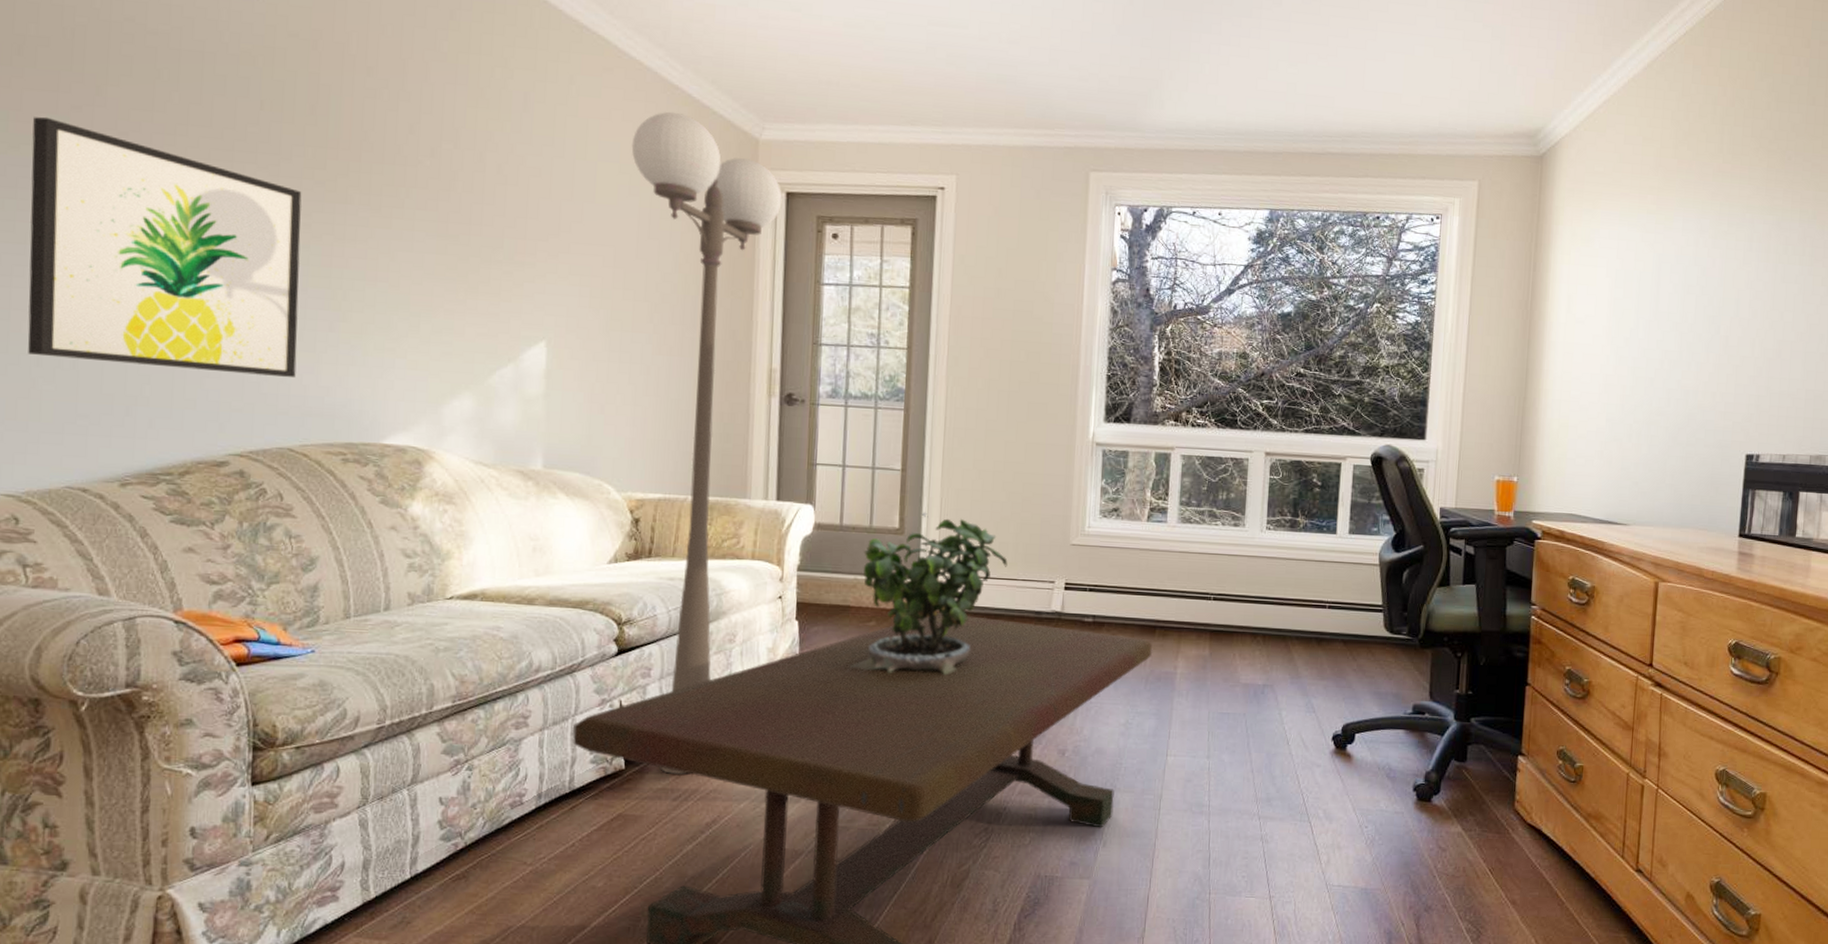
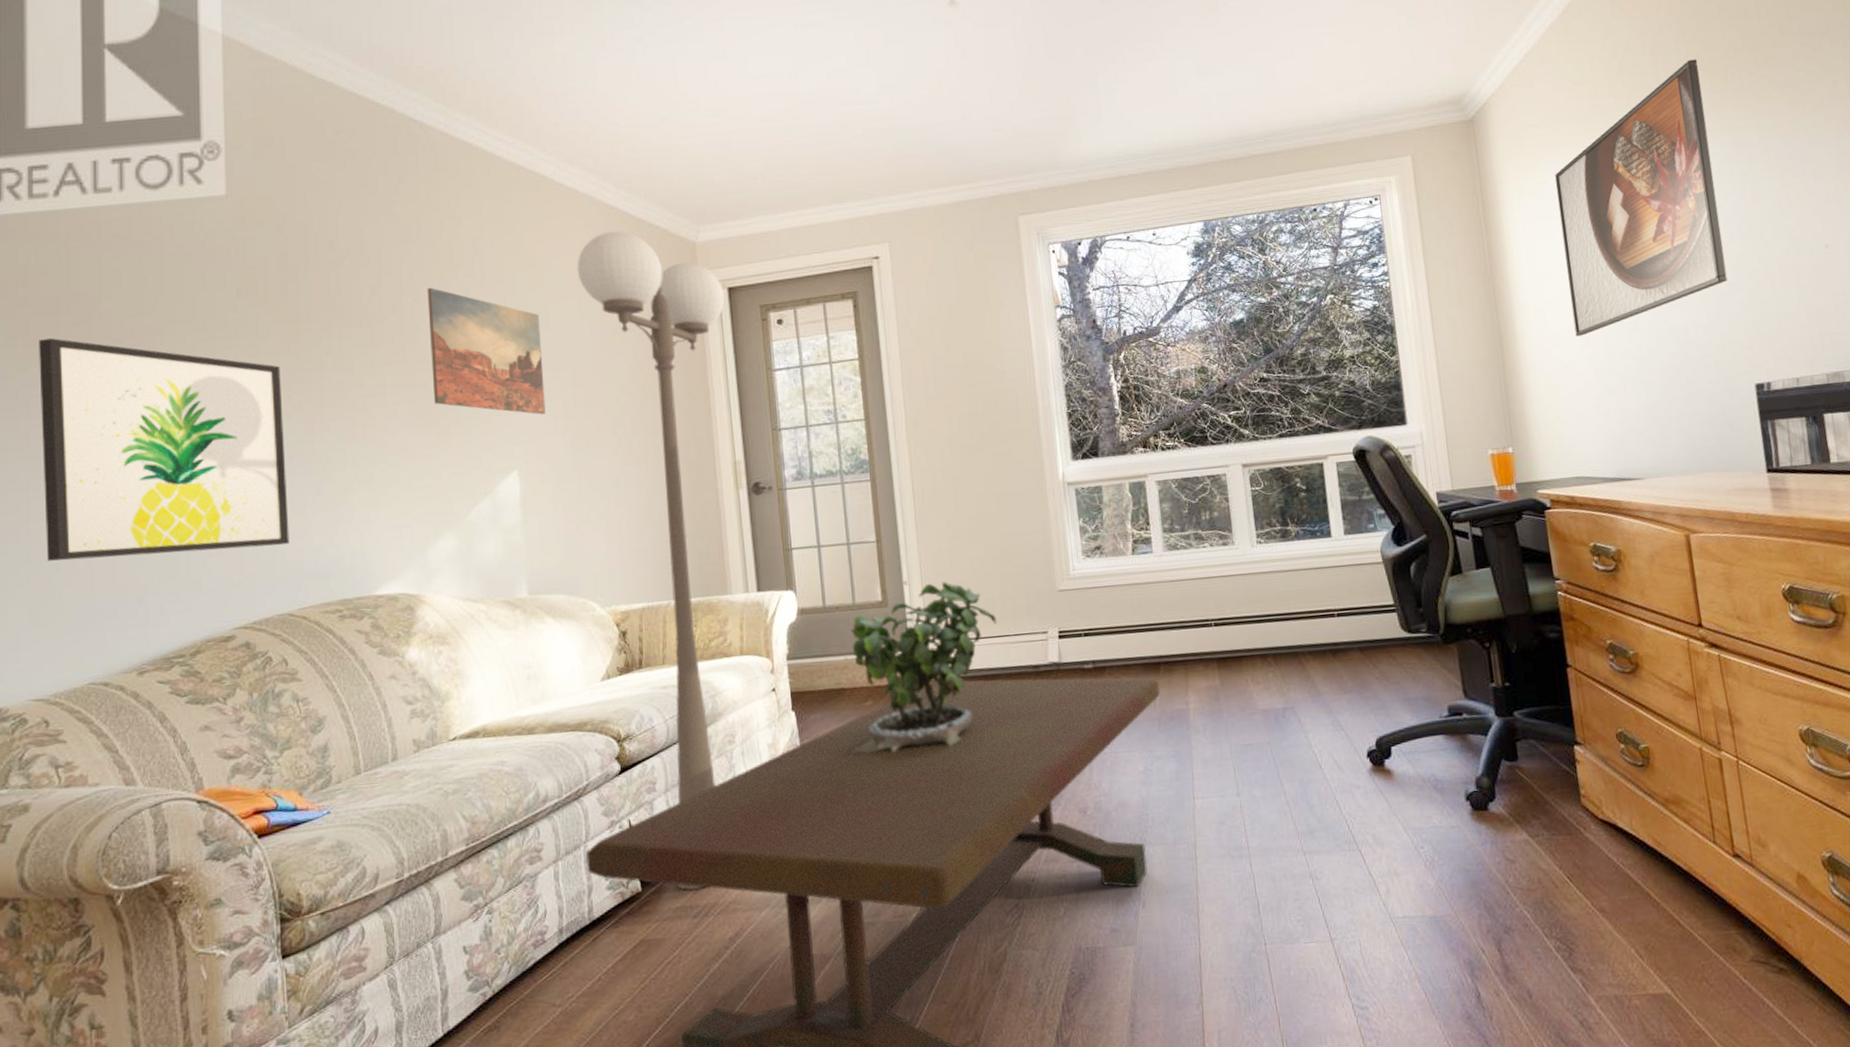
wall art: none [465,136,586,289] -> present [427,287,546,415]
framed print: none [1596,135,1761,383] -> present [1555,59,1728,337]

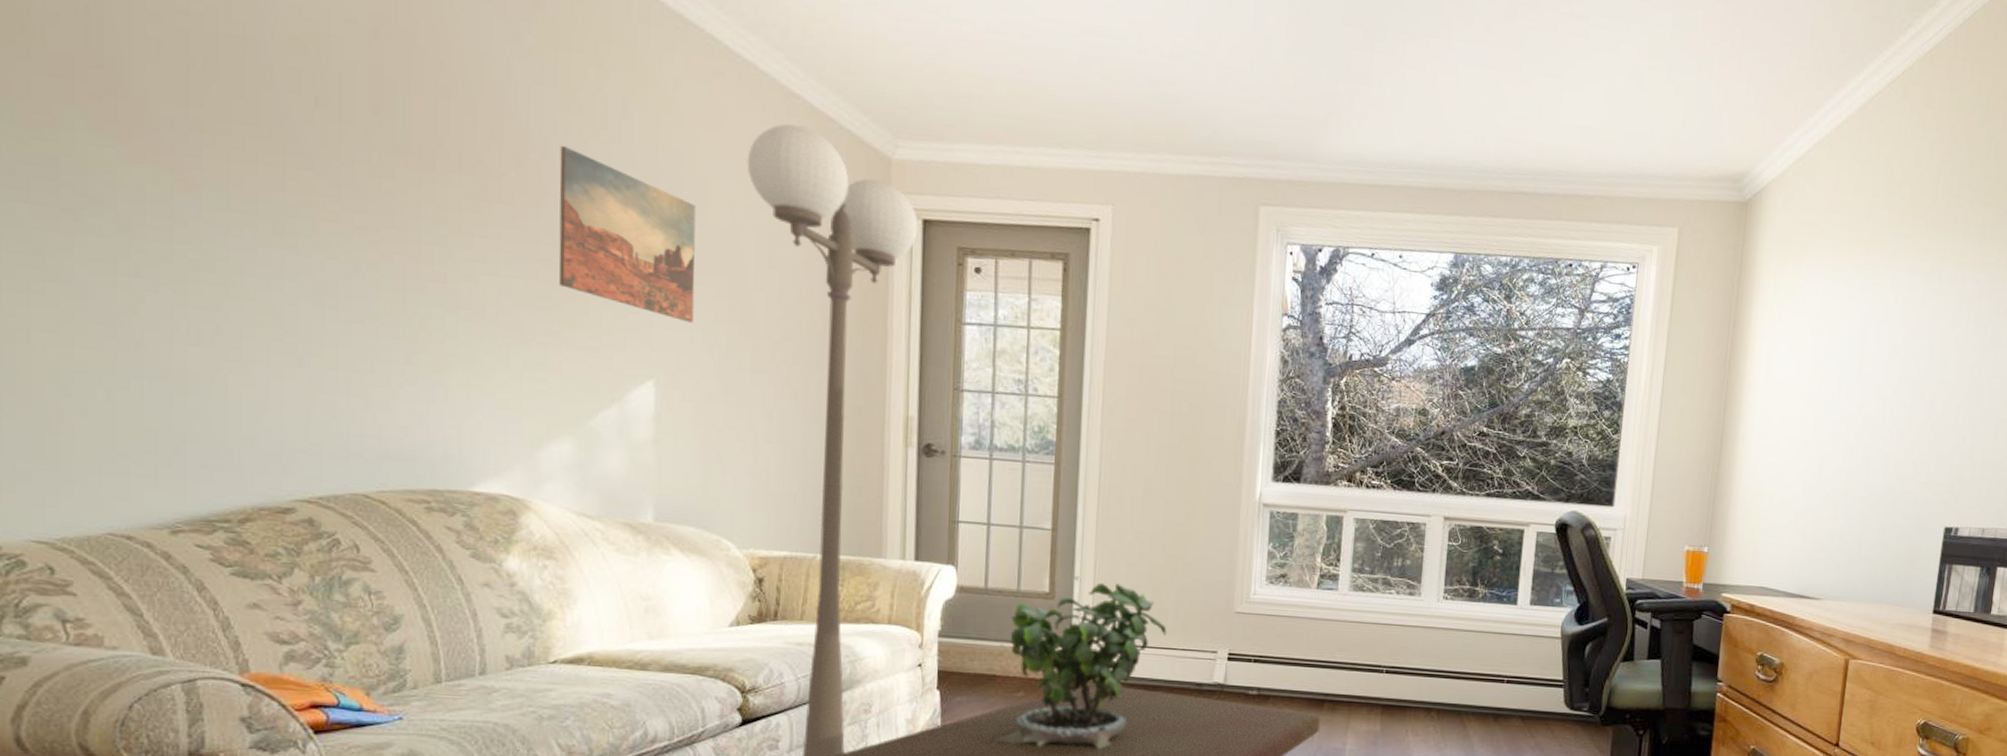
wall art: present [39,337,289,561] -> none [45,107,369,416]
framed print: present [1555,59,1728,337] -> none [1793,186,1978,450]

